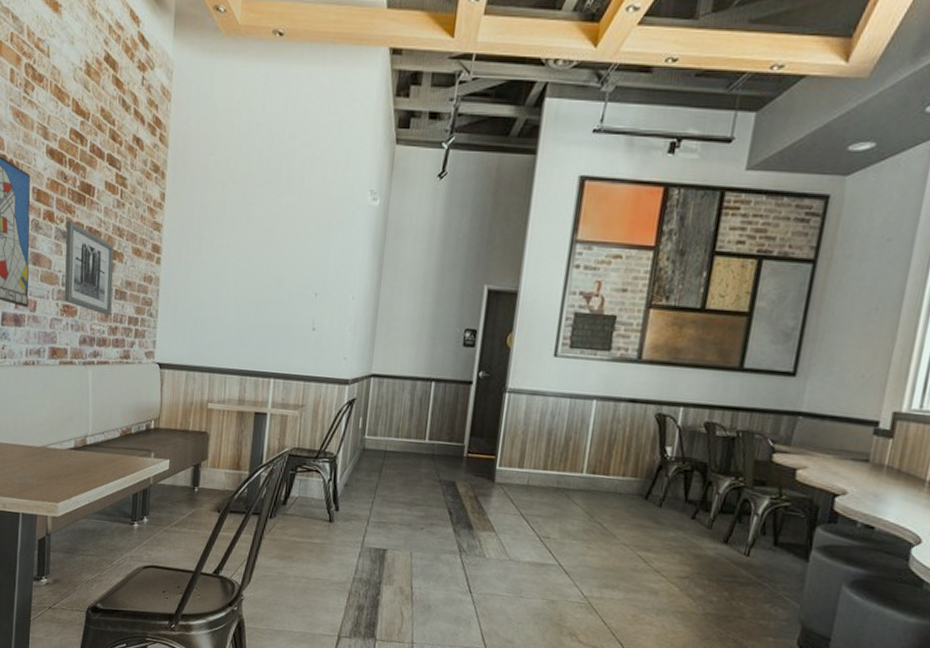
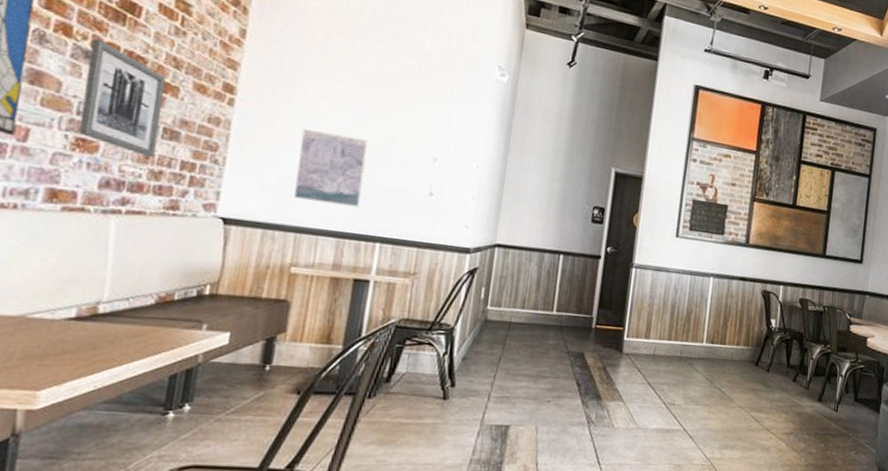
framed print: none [207,278,261,347] -> present [294,129,369,208]

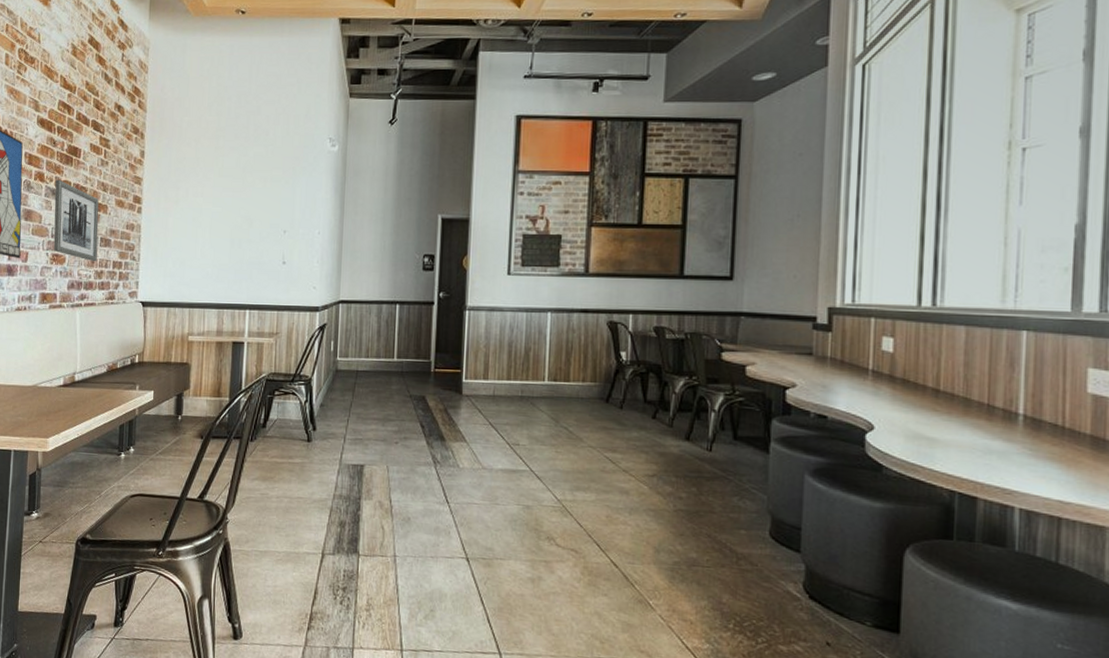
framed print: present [294,129,369,208] -> none [186,223,234,282]

